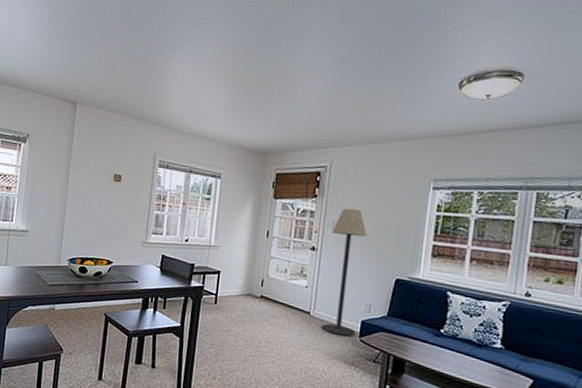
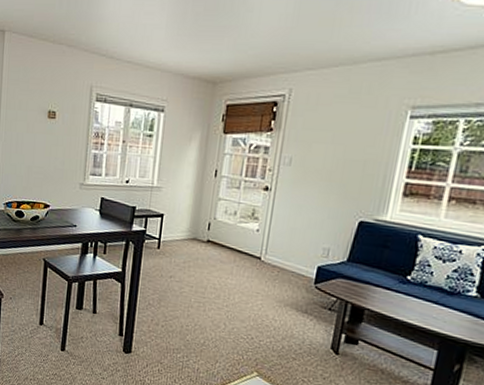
floor lamp: present [321,208,368,337] -> none [273,143,329,283]

